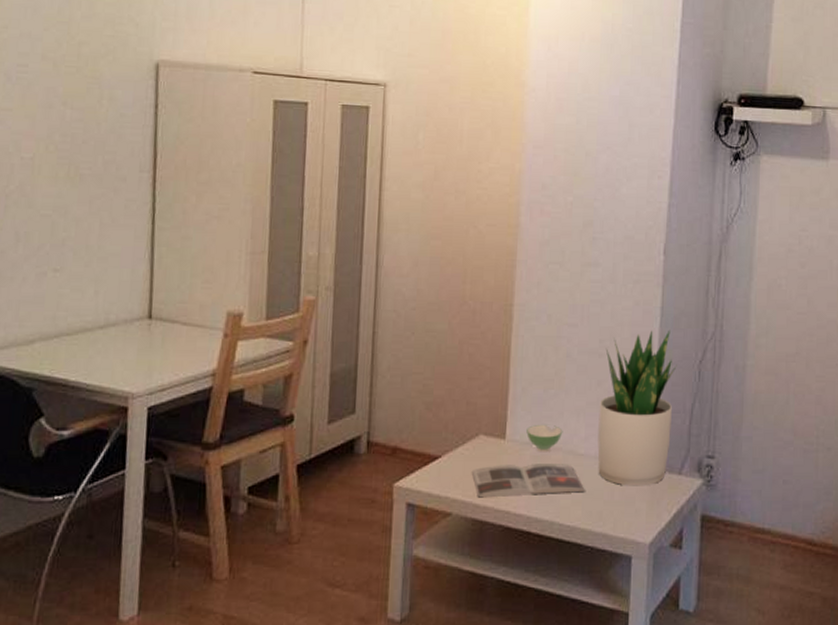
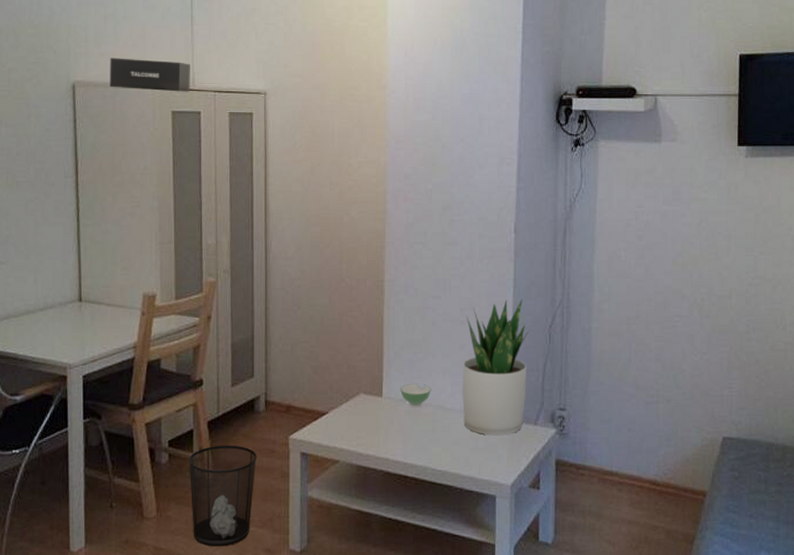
box: none [200,35,299,79] -> present [109,58,190,92]
waste bin: none [271,493,354,615] -> present [189,445,257,547]
magazine: present [471,464,585,498] -> none [354,417,453,447]

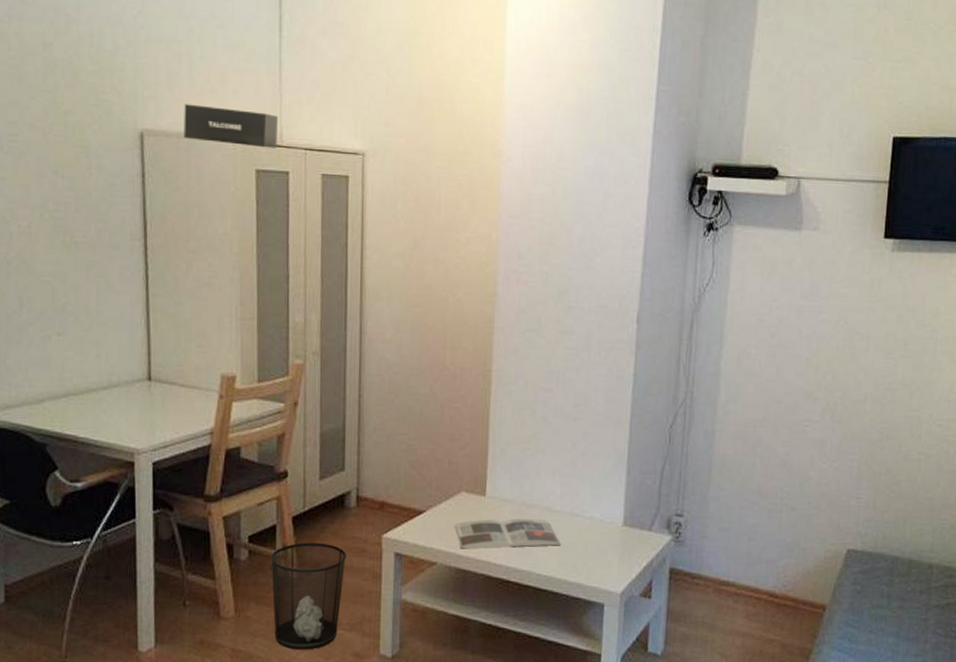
magazine: none [354,417,453,447] -> present [454,519,561,549]
bowl: present [400,383,432,408] -> none [505,482,540,509]
planter: present [462,298,530,436] -> none [572,395,649,541]

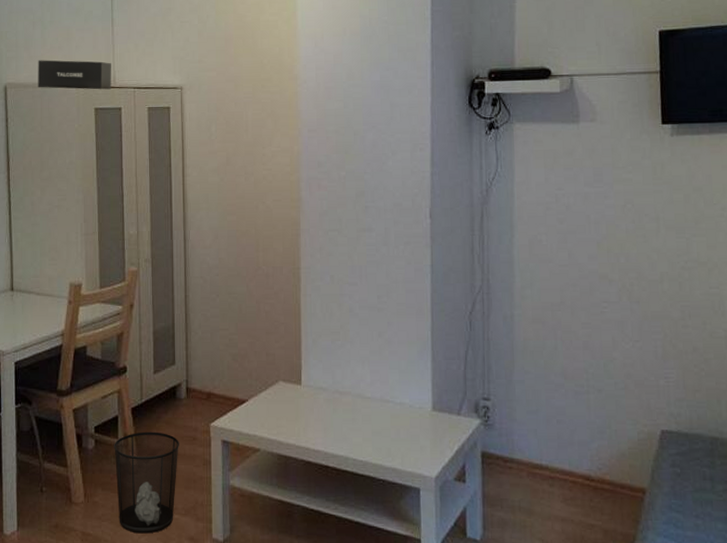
magazine: present [454,519,561,549] -> none [274,406,374,436]

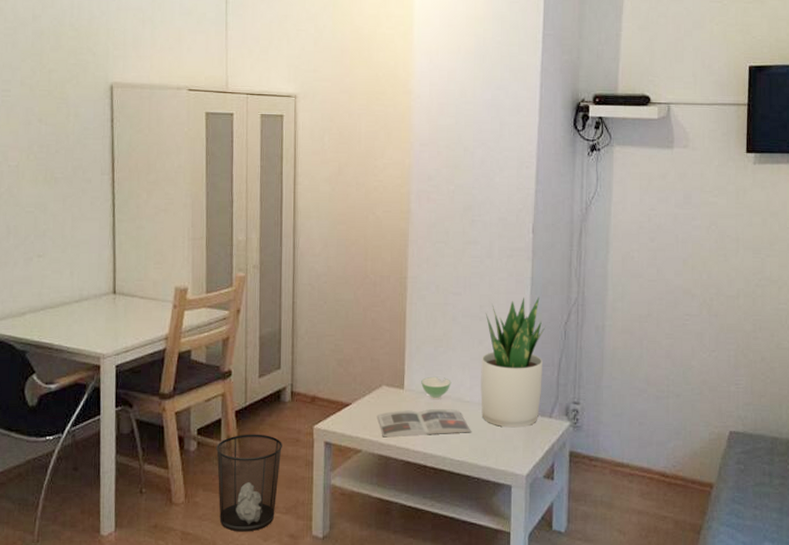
box: present [38,60,111,90] -> none [146,60,224,94]
magazine: none [274,406,374,436] -> present [376,409,471,438]
bowl: none [319,371,351,396] -> present [421,376,452,400]
planter: none [381,285,449,426] -> present [481,296,546,428]

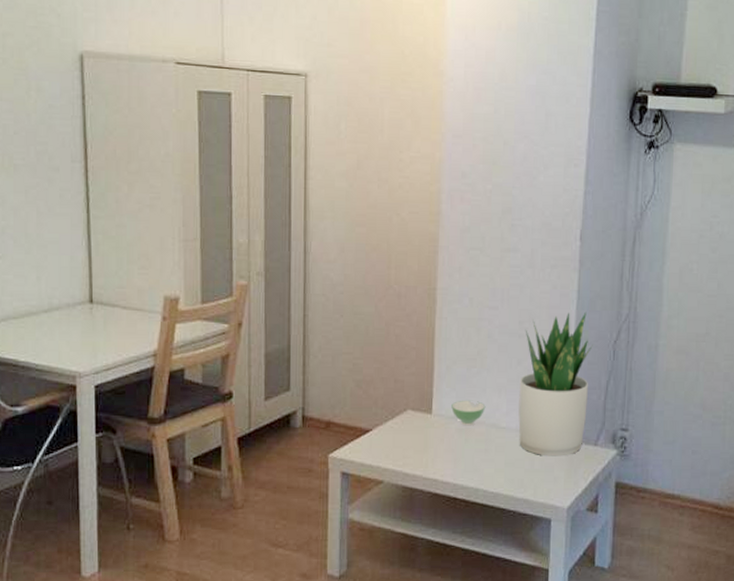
waste bin: present [216,434,282,532] -> none [216,463,292,572]
magazine: present [376,409,471,438] -> none [400,436,507,467]

